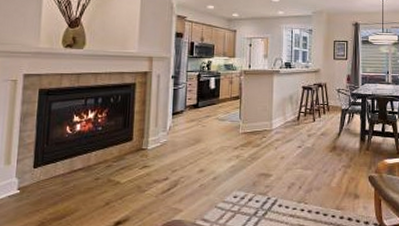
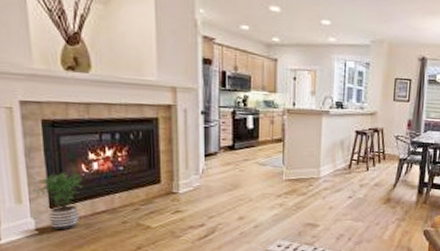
potted plant: none [21,134,66,189] -> present [33,172,83,231]

